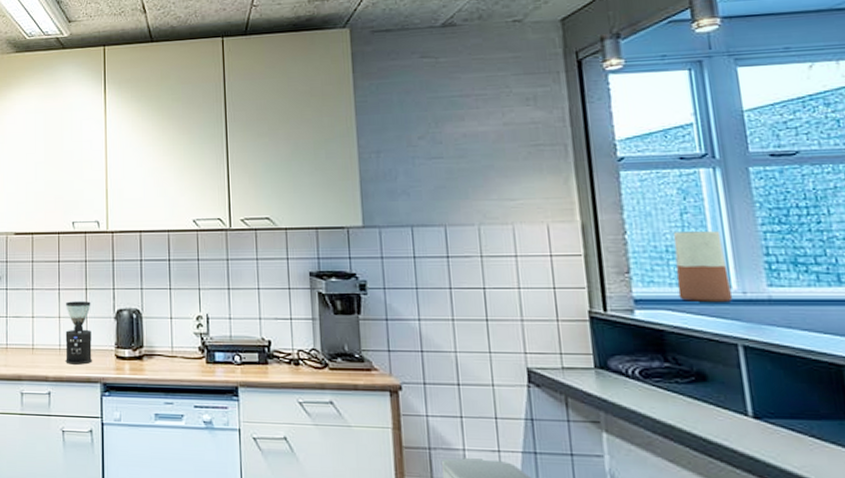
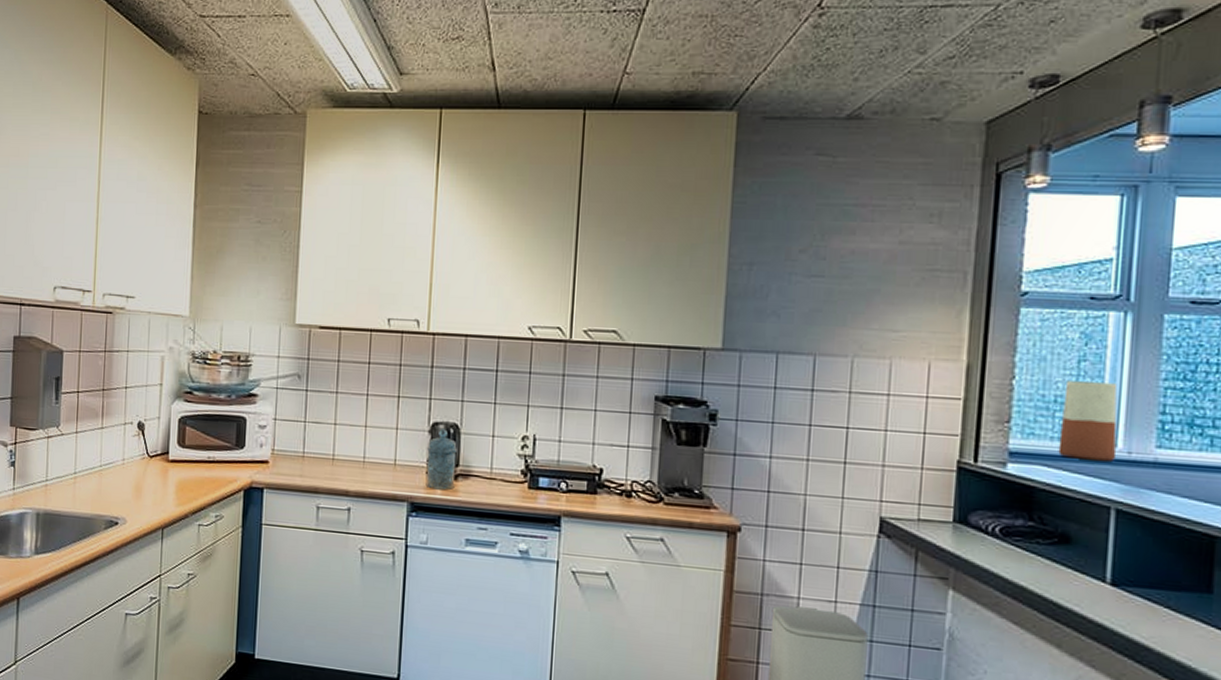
coffee grinder: present [65,301,92,365] -> none [369,409,403,481]
canister: none [114,315,141,370] -> present [427,429,457,490]

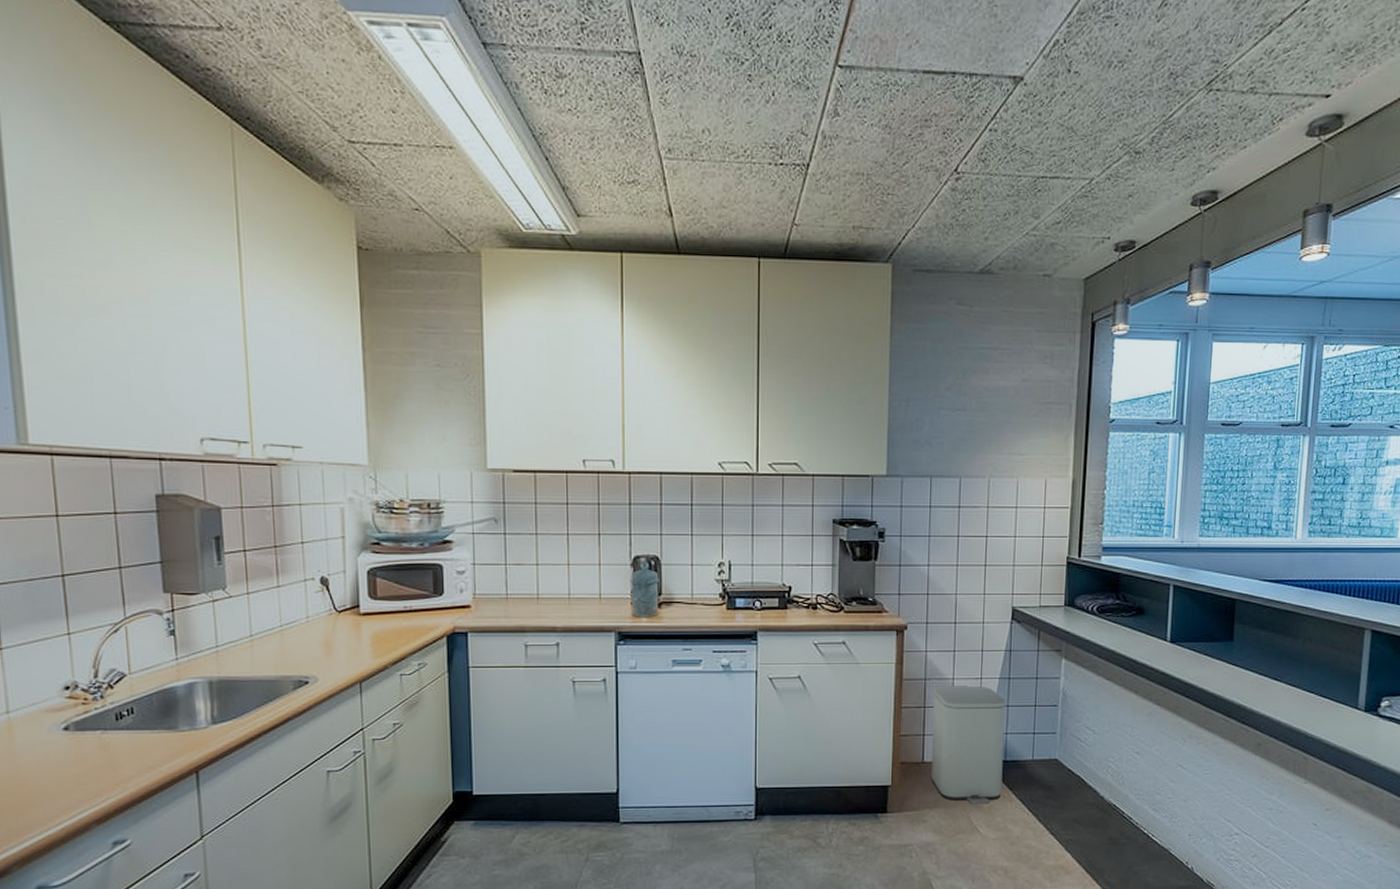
vase: present [1058,381,1118,462] -> none [1135,489,1175,550]

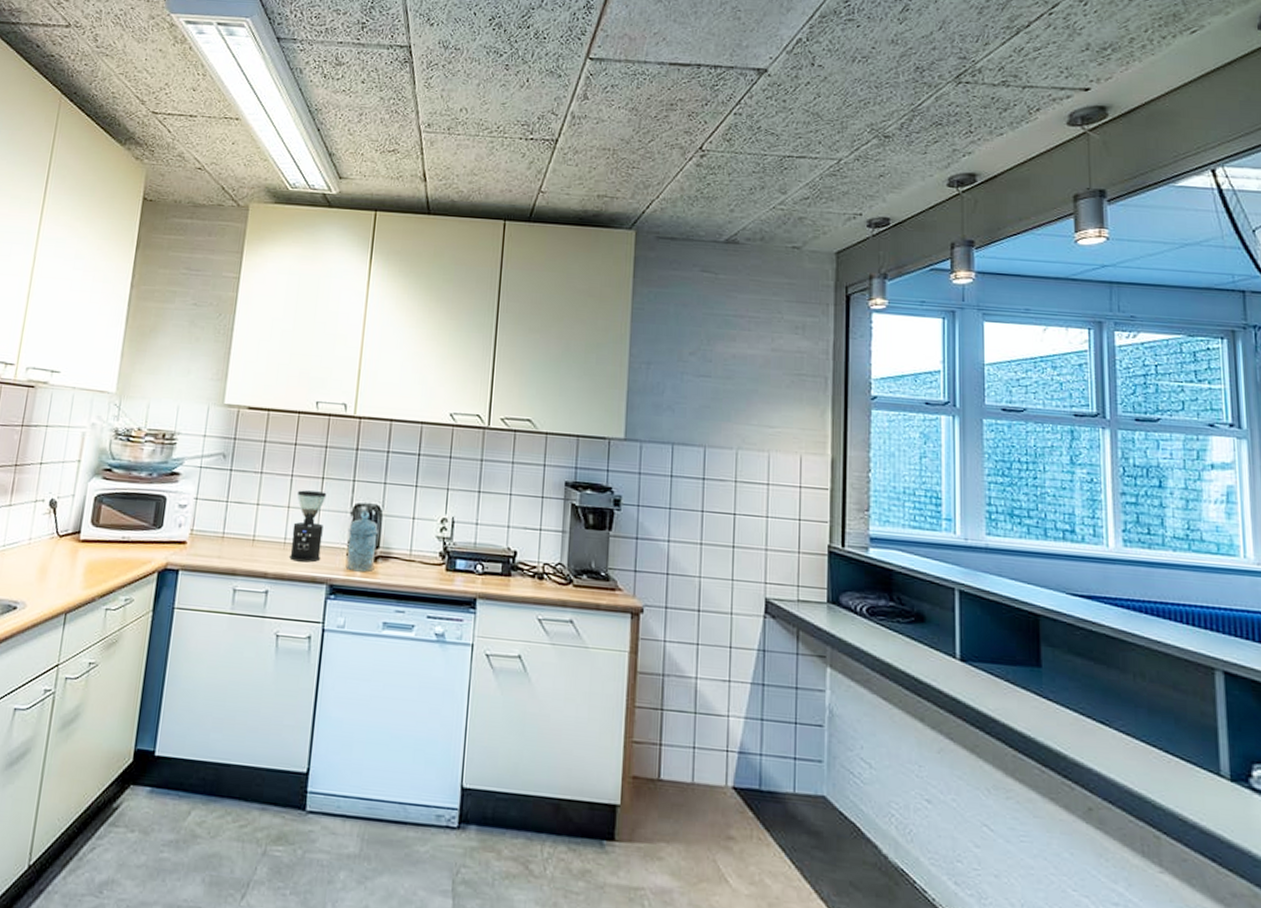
coffee grinder: none [575,547,606,614] -> present [289,490,327,563]
pedal bin: present [930,685,1006,804] -> none [668,686,759,846]

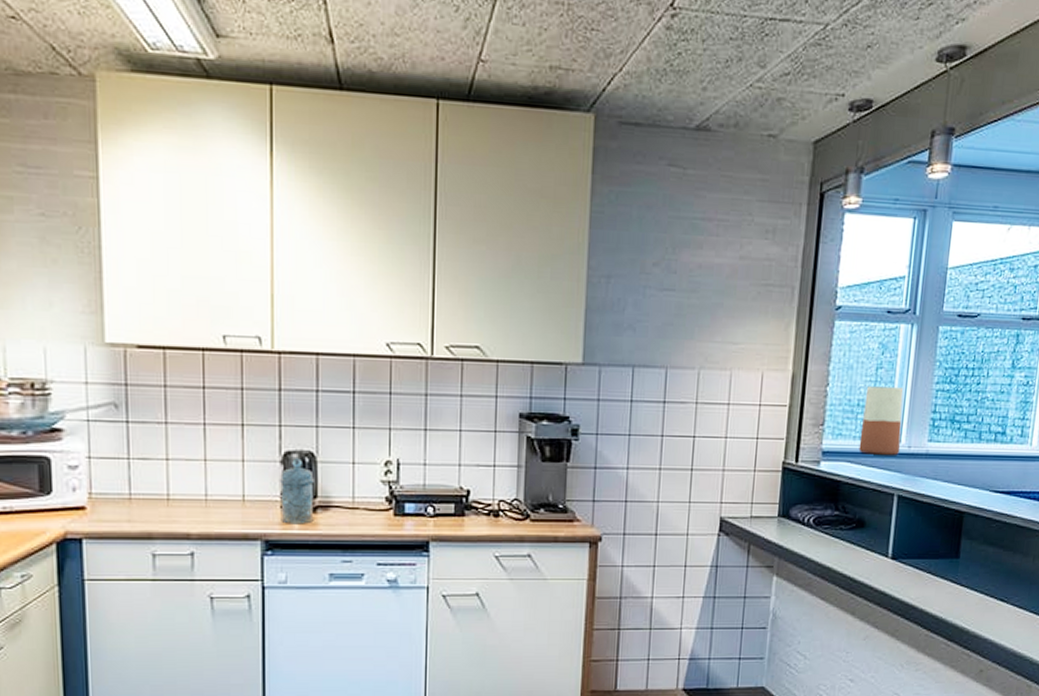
coffee grinder: present [289,490,327,563] -> none [213,440,250,519]
vase: none [909,474,956,547] -> present [858,386,904,456]

